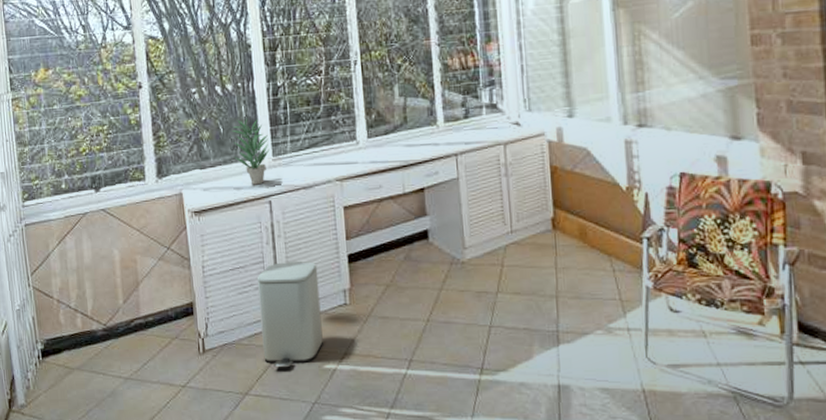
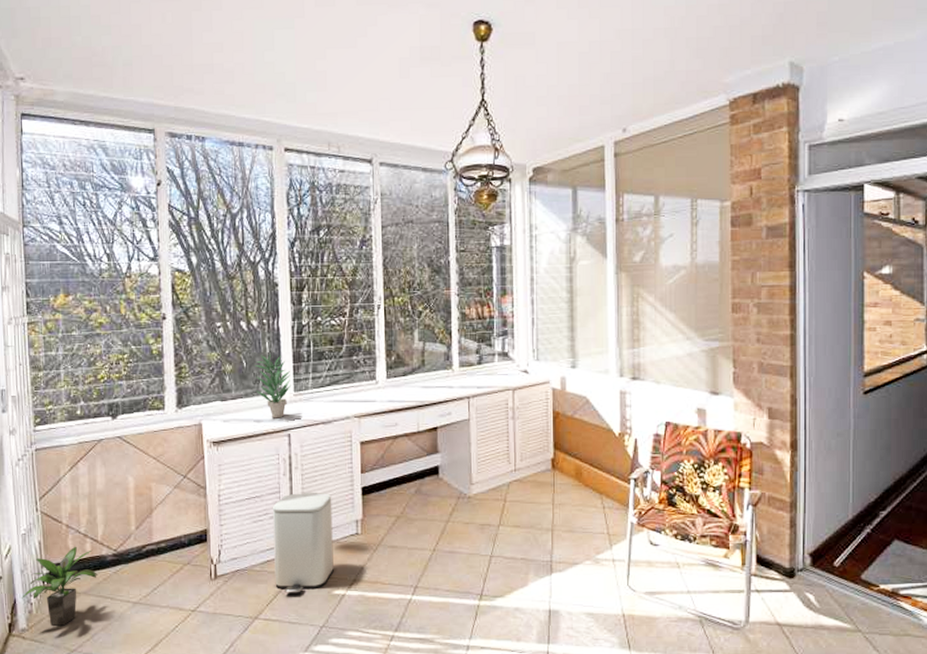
potted plant: none [19,321,90,402] -> present [22,546,98,626]

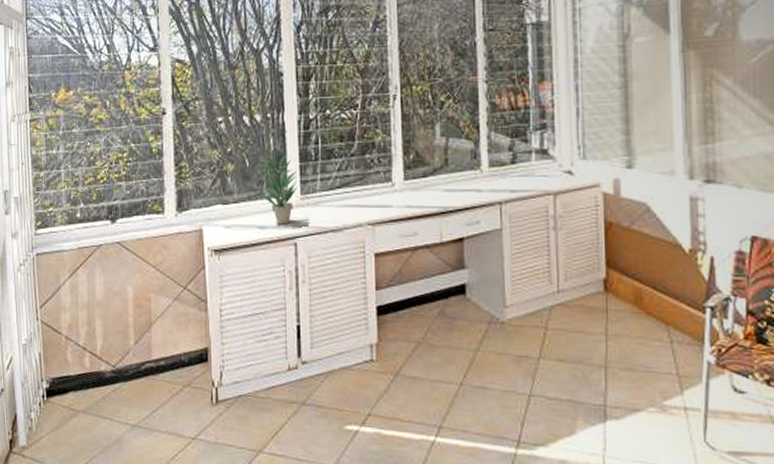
potted plant: present [22,546,98,626] -> none [22,359,97,446]
pedal bin: present [272,492,334,593] -> none [277,310,345,426]

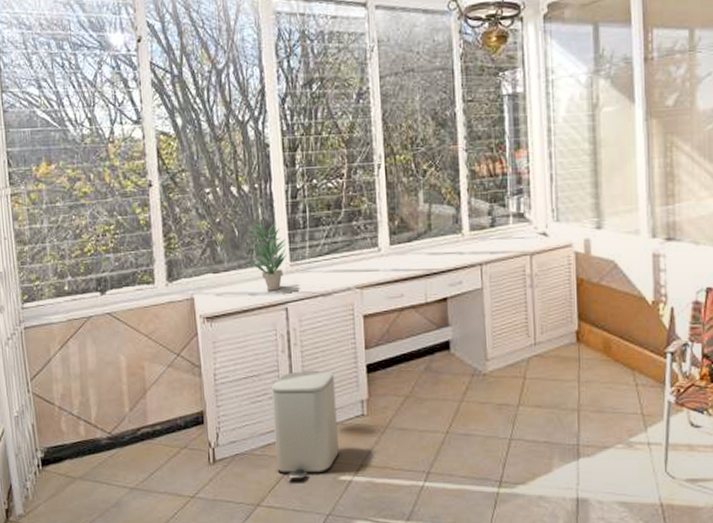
pedal bin: none [277,310,345,426] -> present [271,370,339,479]

